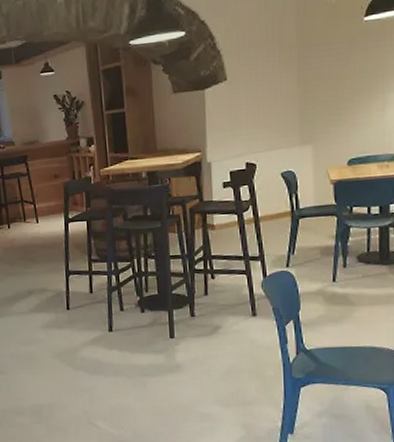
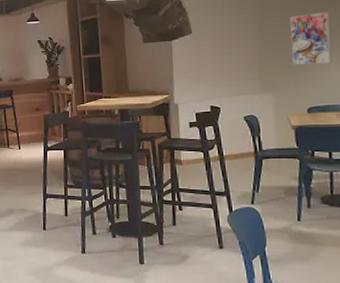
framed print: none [334,48,377,112] -> present [290,11,333,65]

